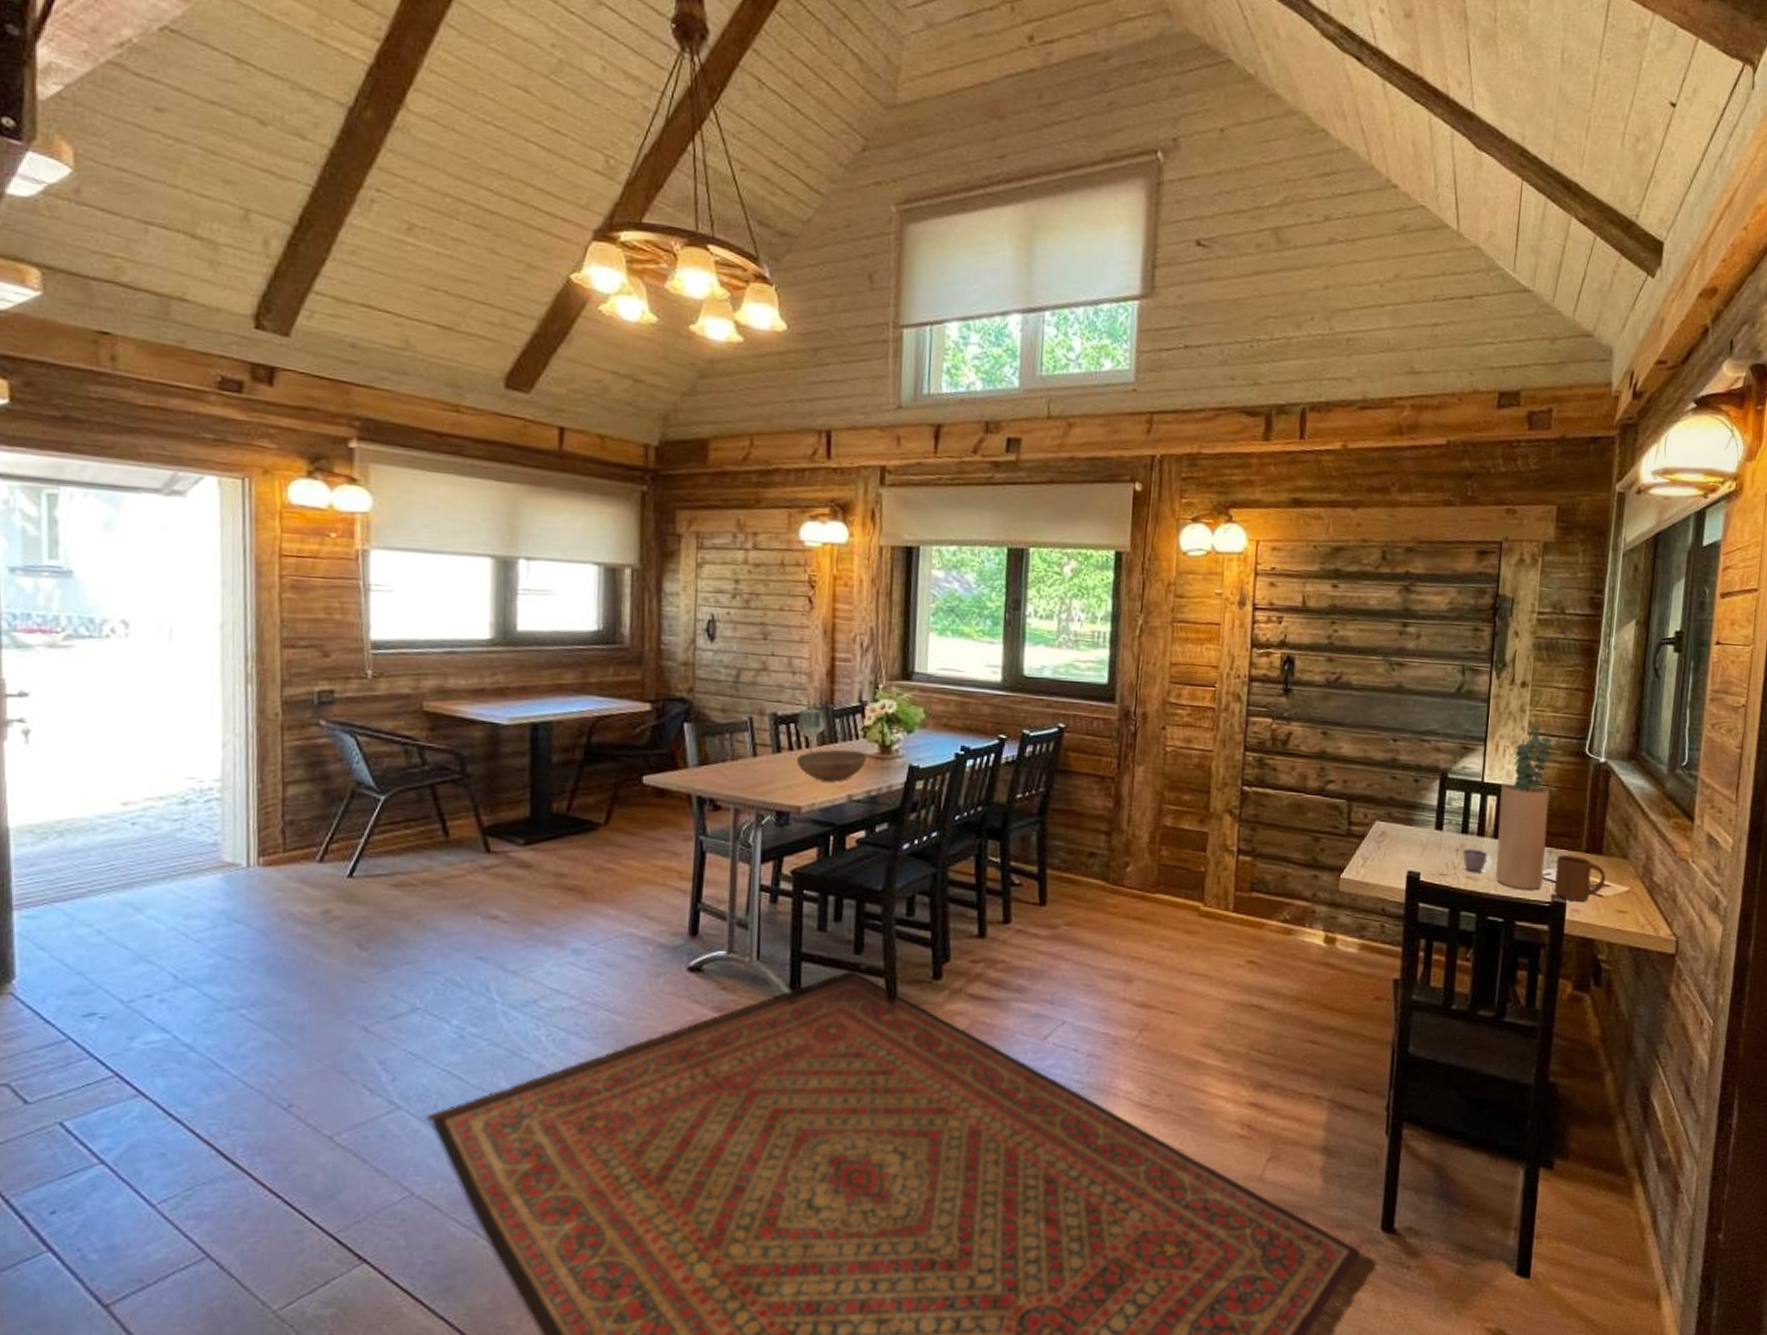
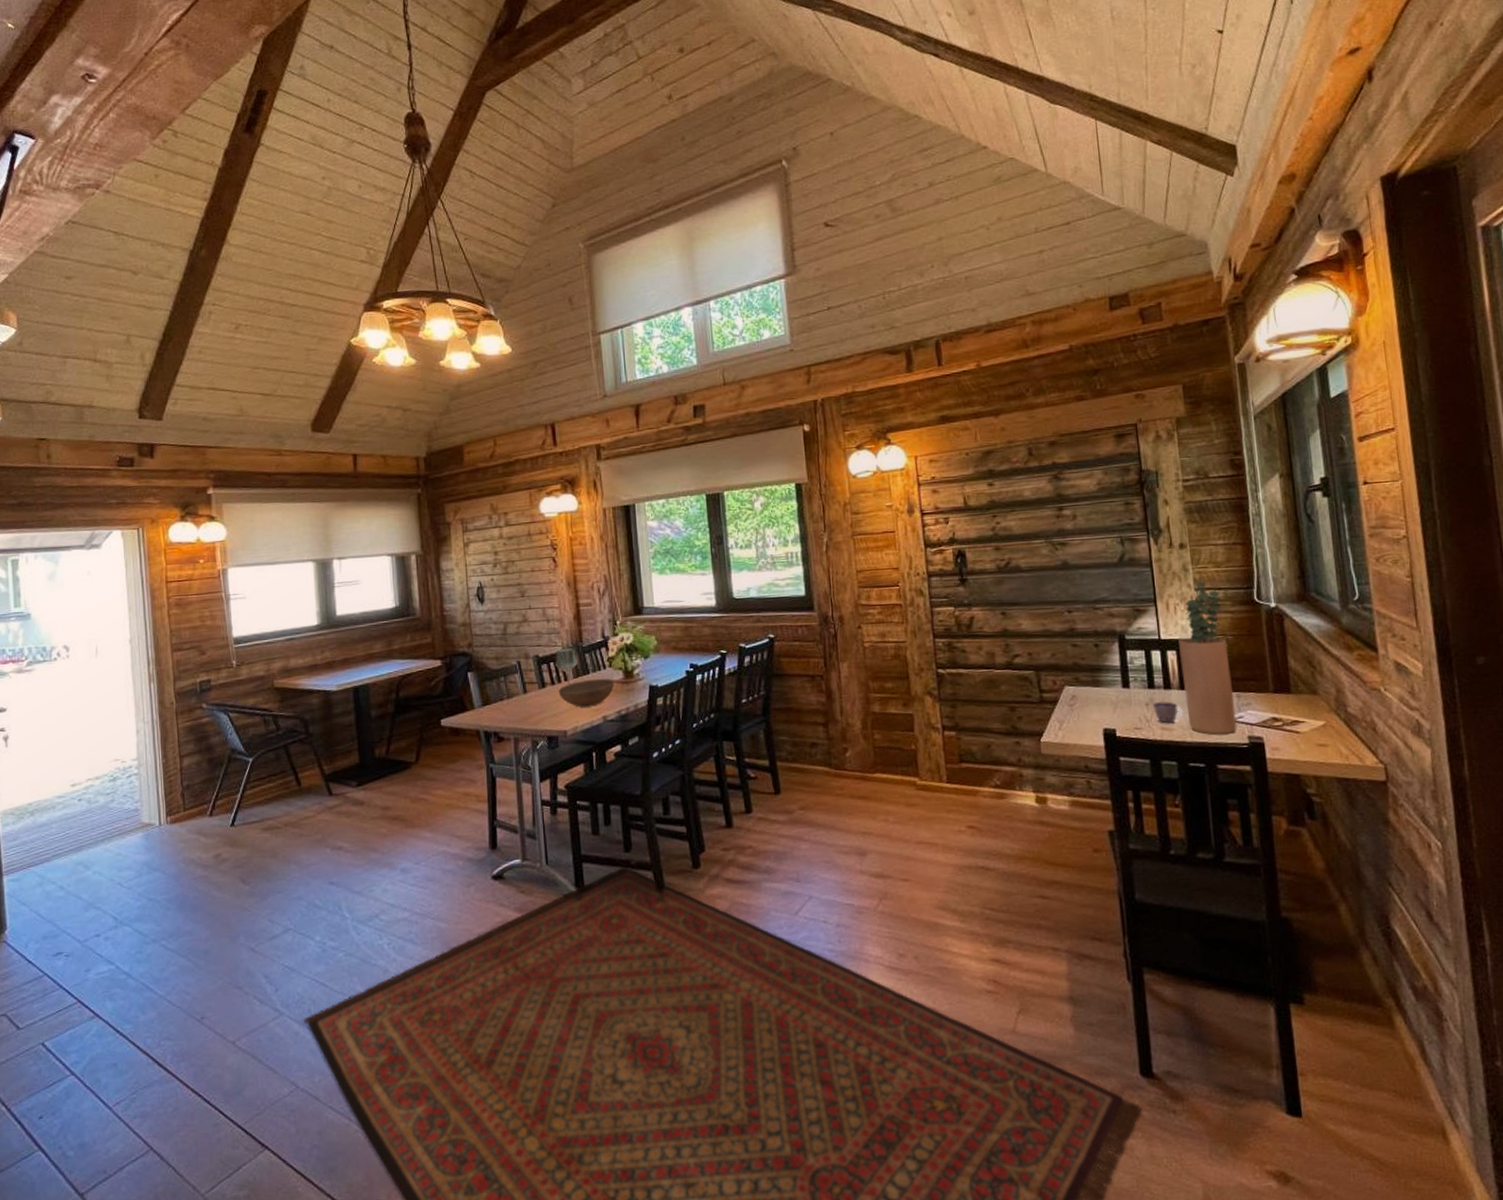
cup: present [1554,855,1606,902] -> none [1246,697,1299,740]

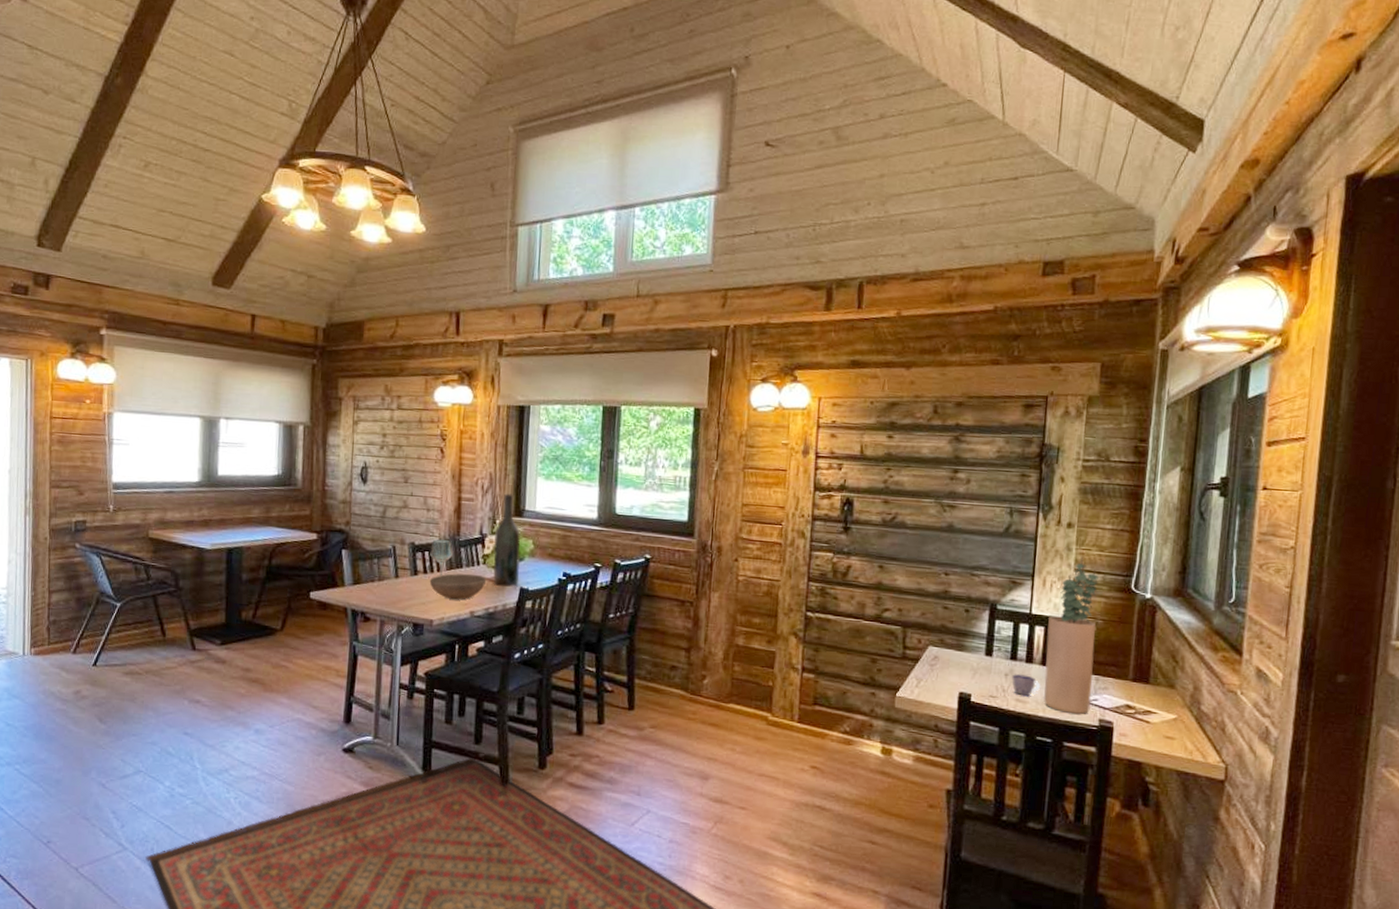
vodka: none [617,593,648,688] -> present [492,493,521,588]

